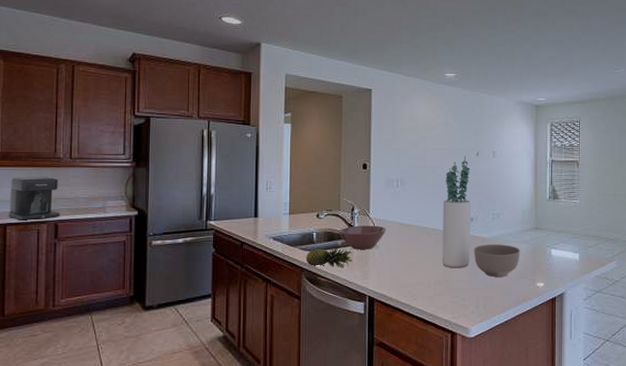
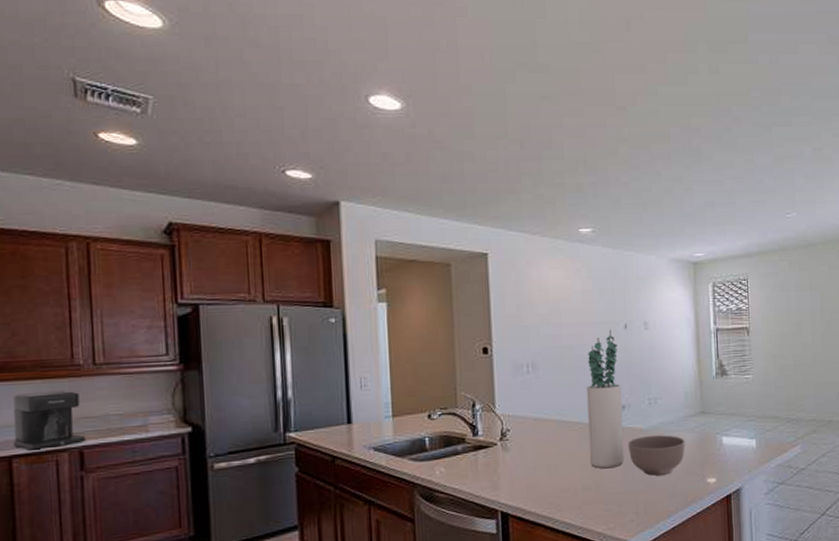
fruit: present [306,248,352,268] -> none [418,455,477,480]
bowl: present [338,225,387,250] -> none [457,423,519,455]

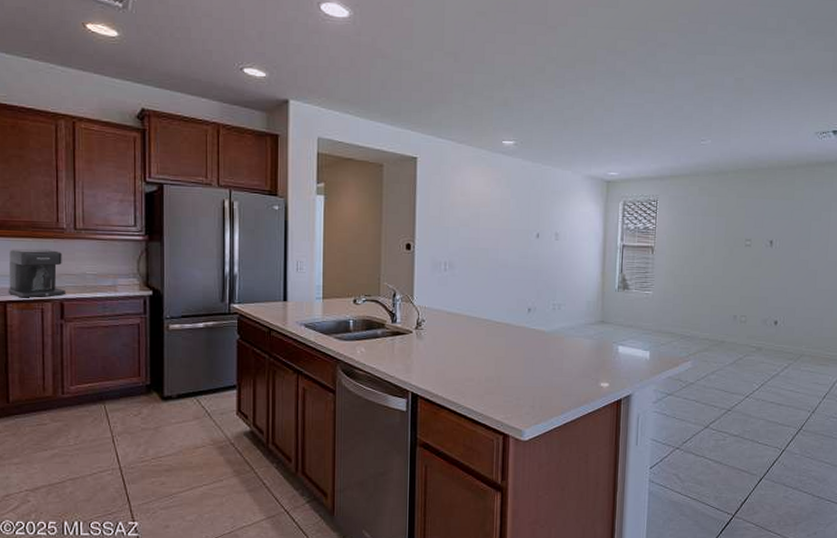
vase: present [586,329,624,469] -> none [494,237,529,364]
bowl: present [627,435,685,476] -> none [530,338,584,375]

